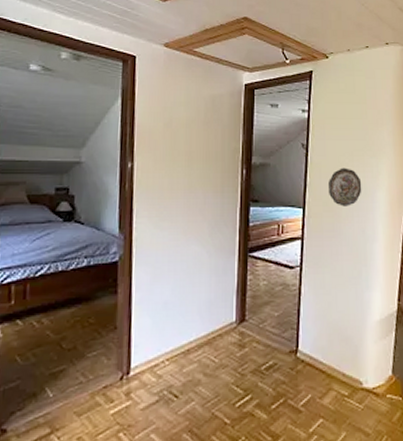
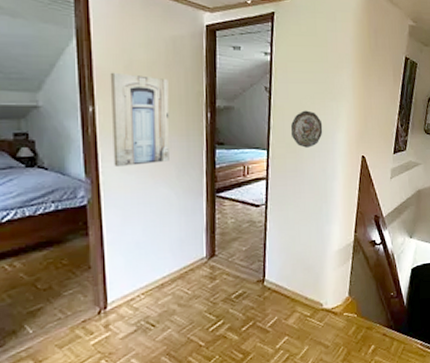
wall art: none [147,130,206,224] -> present [110,72,170,168]

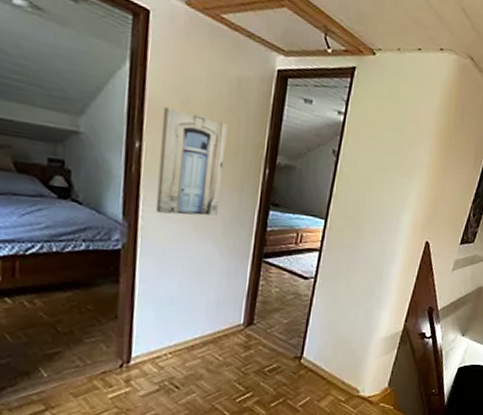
decorative plate: present [290,110,323,148] -> none [353,182,390,224]

